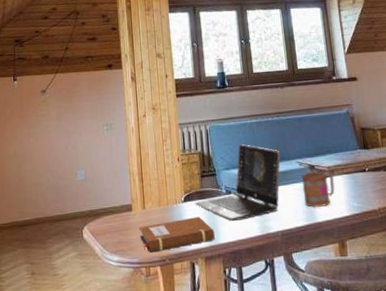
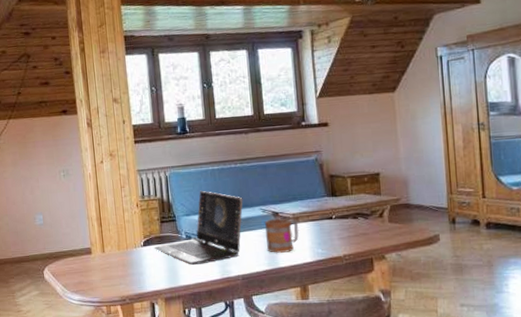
notebook: present [140,216,215,253] -> none [99,260,175,293]

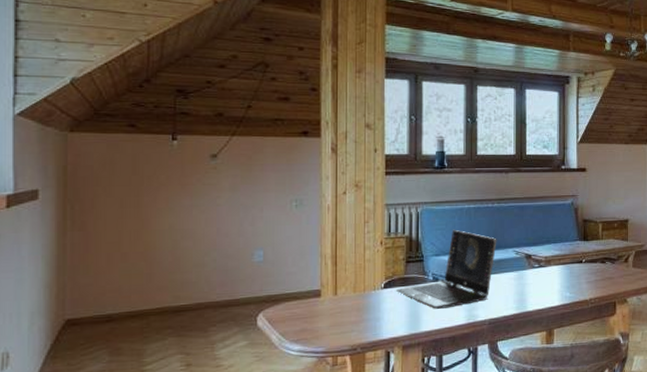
mug: present [264,218,299,253] -> none [516,261,550,297]

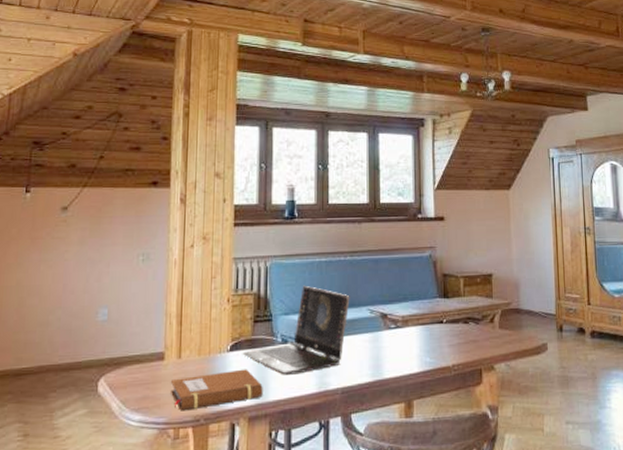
notebook: none [328,304,416,342] -> present [171,369,263,411]

